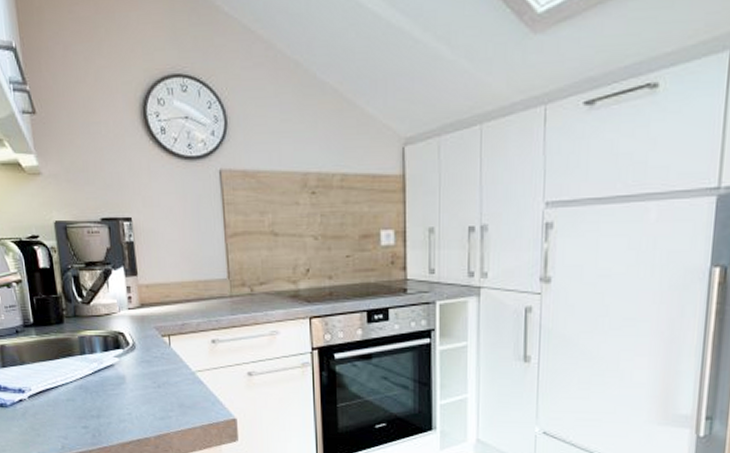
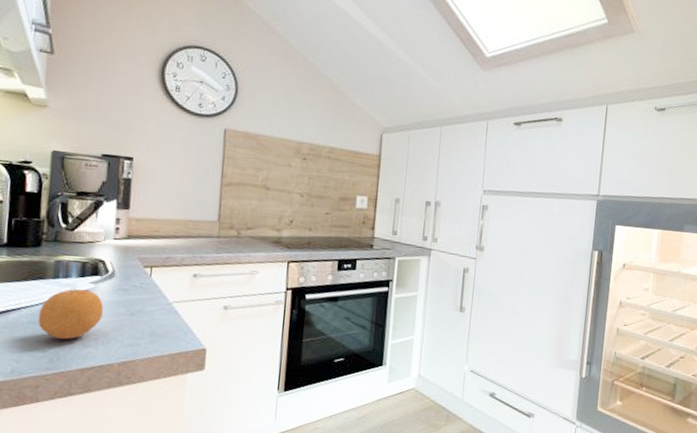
fruit: none [74,364,132,416] -> present [38,289,104,340]

